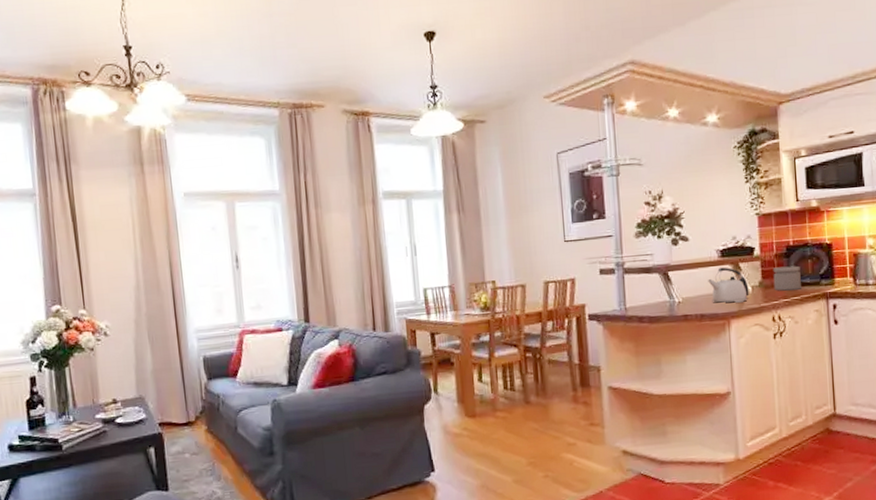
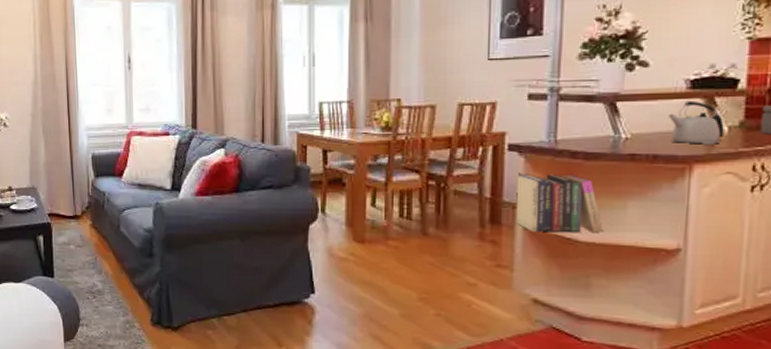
books: none [598,336,670,391] -> present [516,174,603,234]

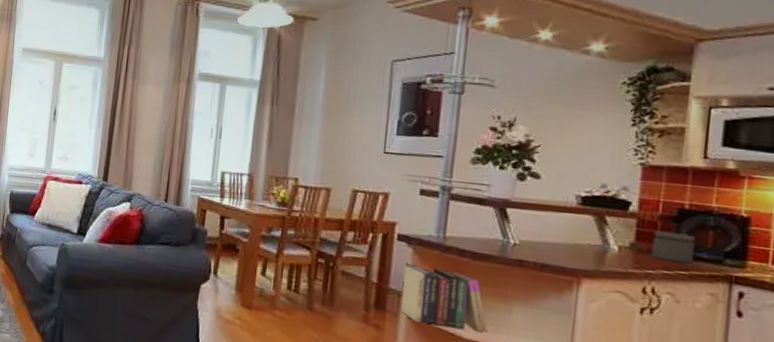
kettle: present [669,100,724,144] -> none [558,216,615,262]

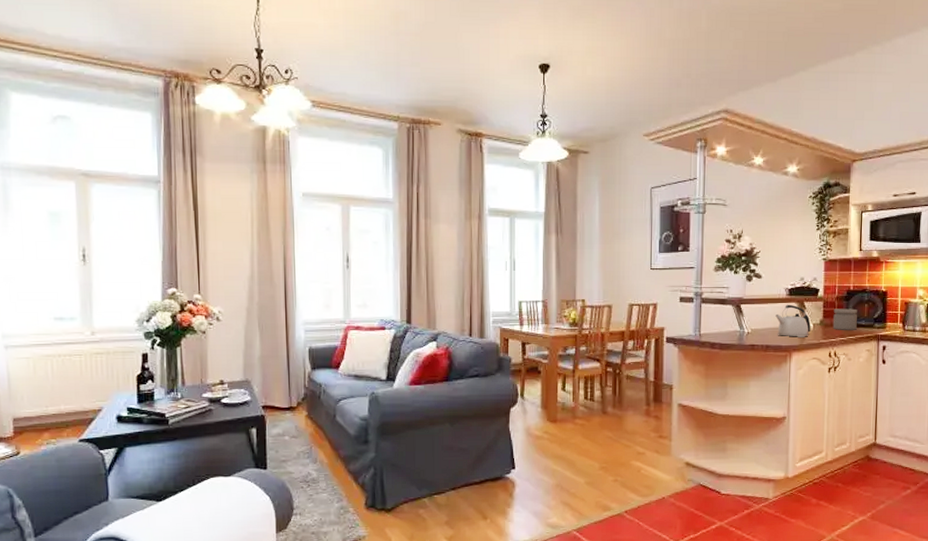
books: present [401,264,487,333] -> none [673,361,734,408]
kettle: none [558,216,615,262] -> present [775,304,811,337]

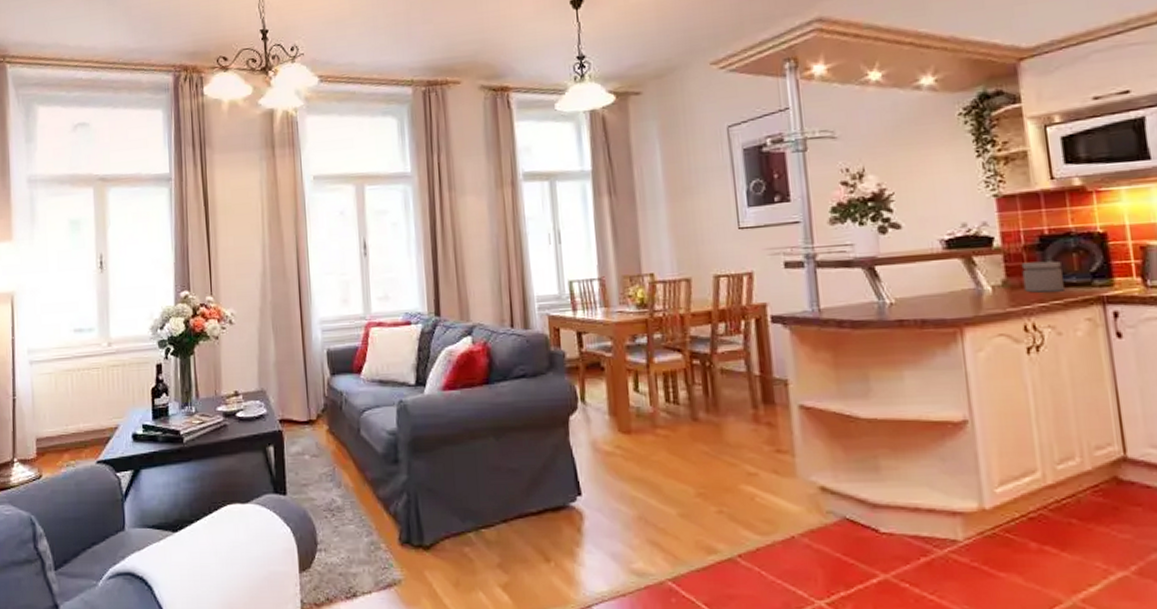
kettle: present [775,304,811,337] -> none [930,261,989,306]

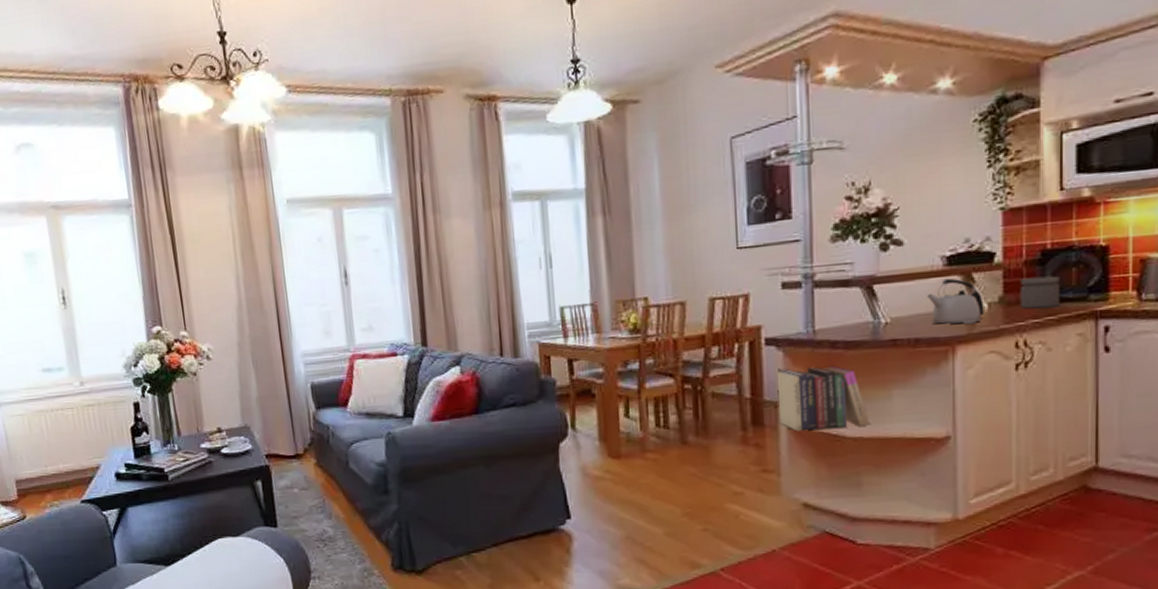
books: none [785,345,883,411] -> present [777,366,870,432]
kettle: none [930,261,989,306] -> present [927,278,984,325]

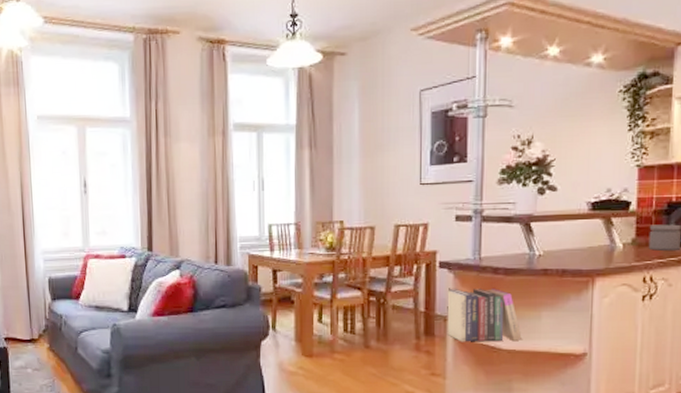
kettle: present [927,278,984,325] -> none [574,221,620,260]

